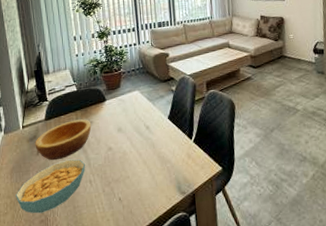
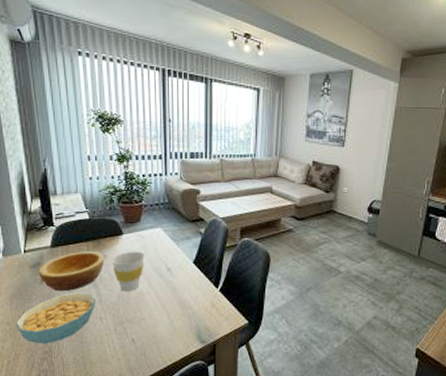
cup: none [97,114,126,154] -> present [111,251,145,292]

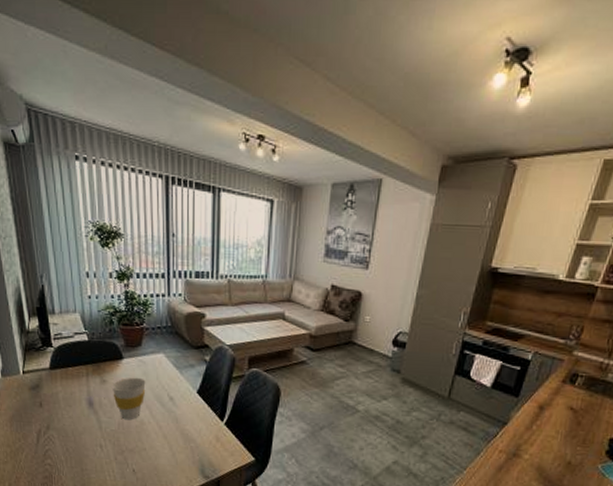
cereal bowl: present [16,292,96,344] -> none [16,418,95,469]
bowl: present [38,251,105,292] -> none [37,375,105,416]

